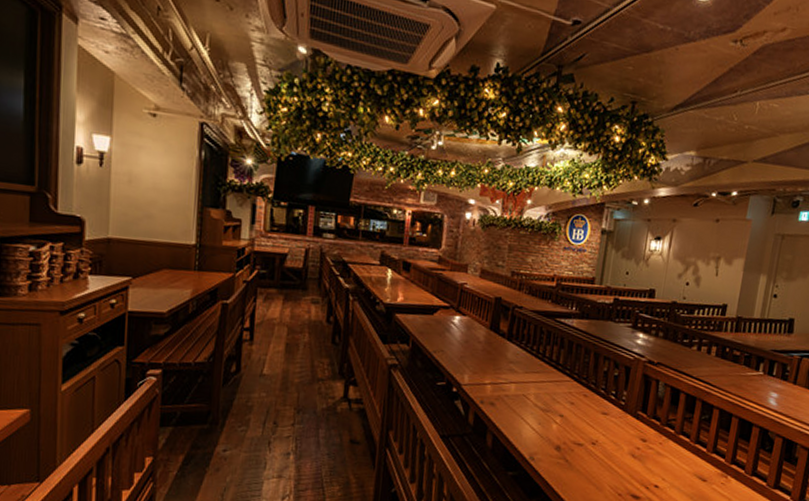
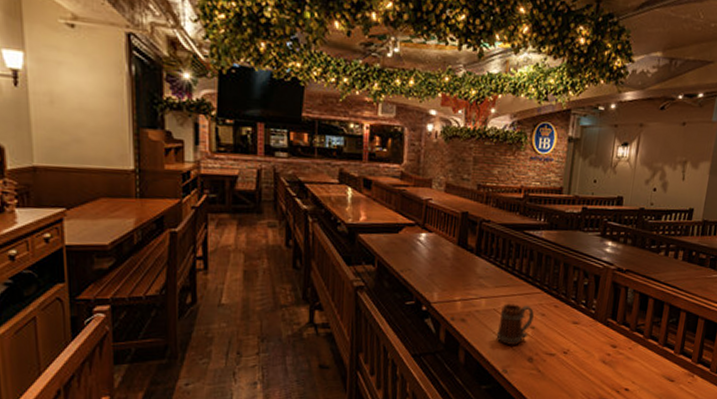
beer mug: none [524,390,563,433] -> present [496,303,534,345]

